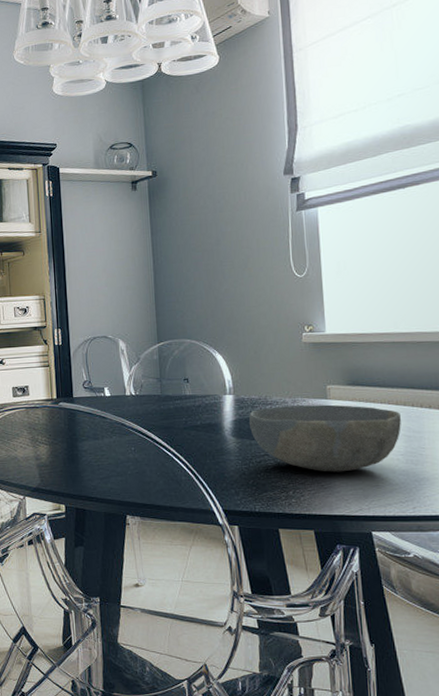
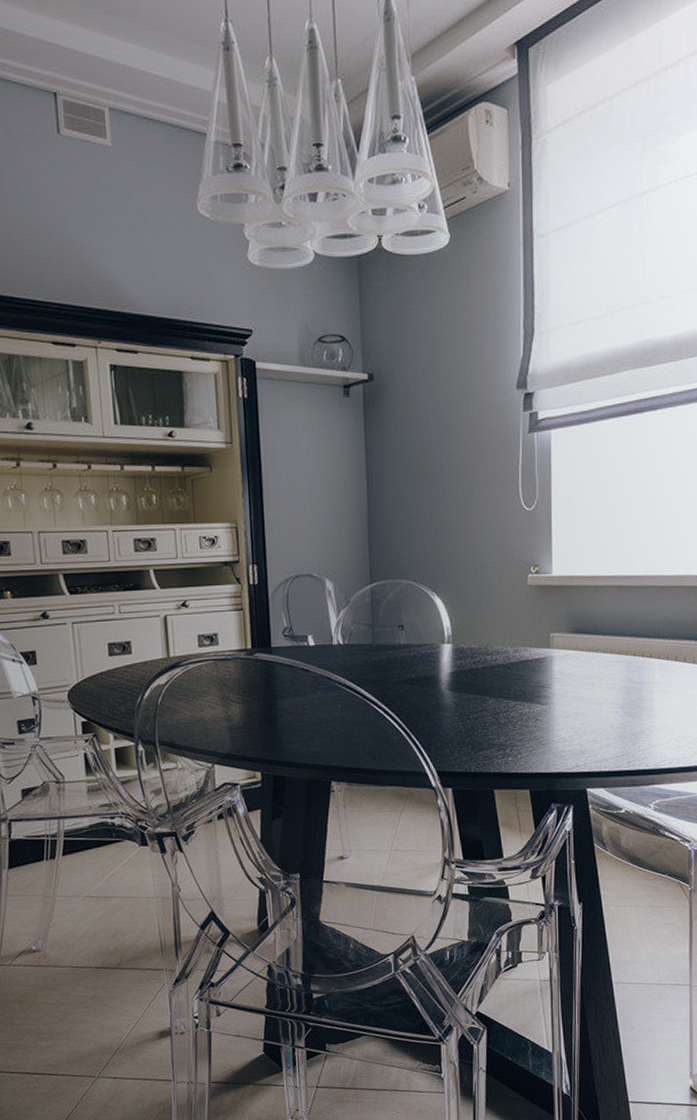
bowl: present [248,404,401,472] -> none [467,654,622,728]

